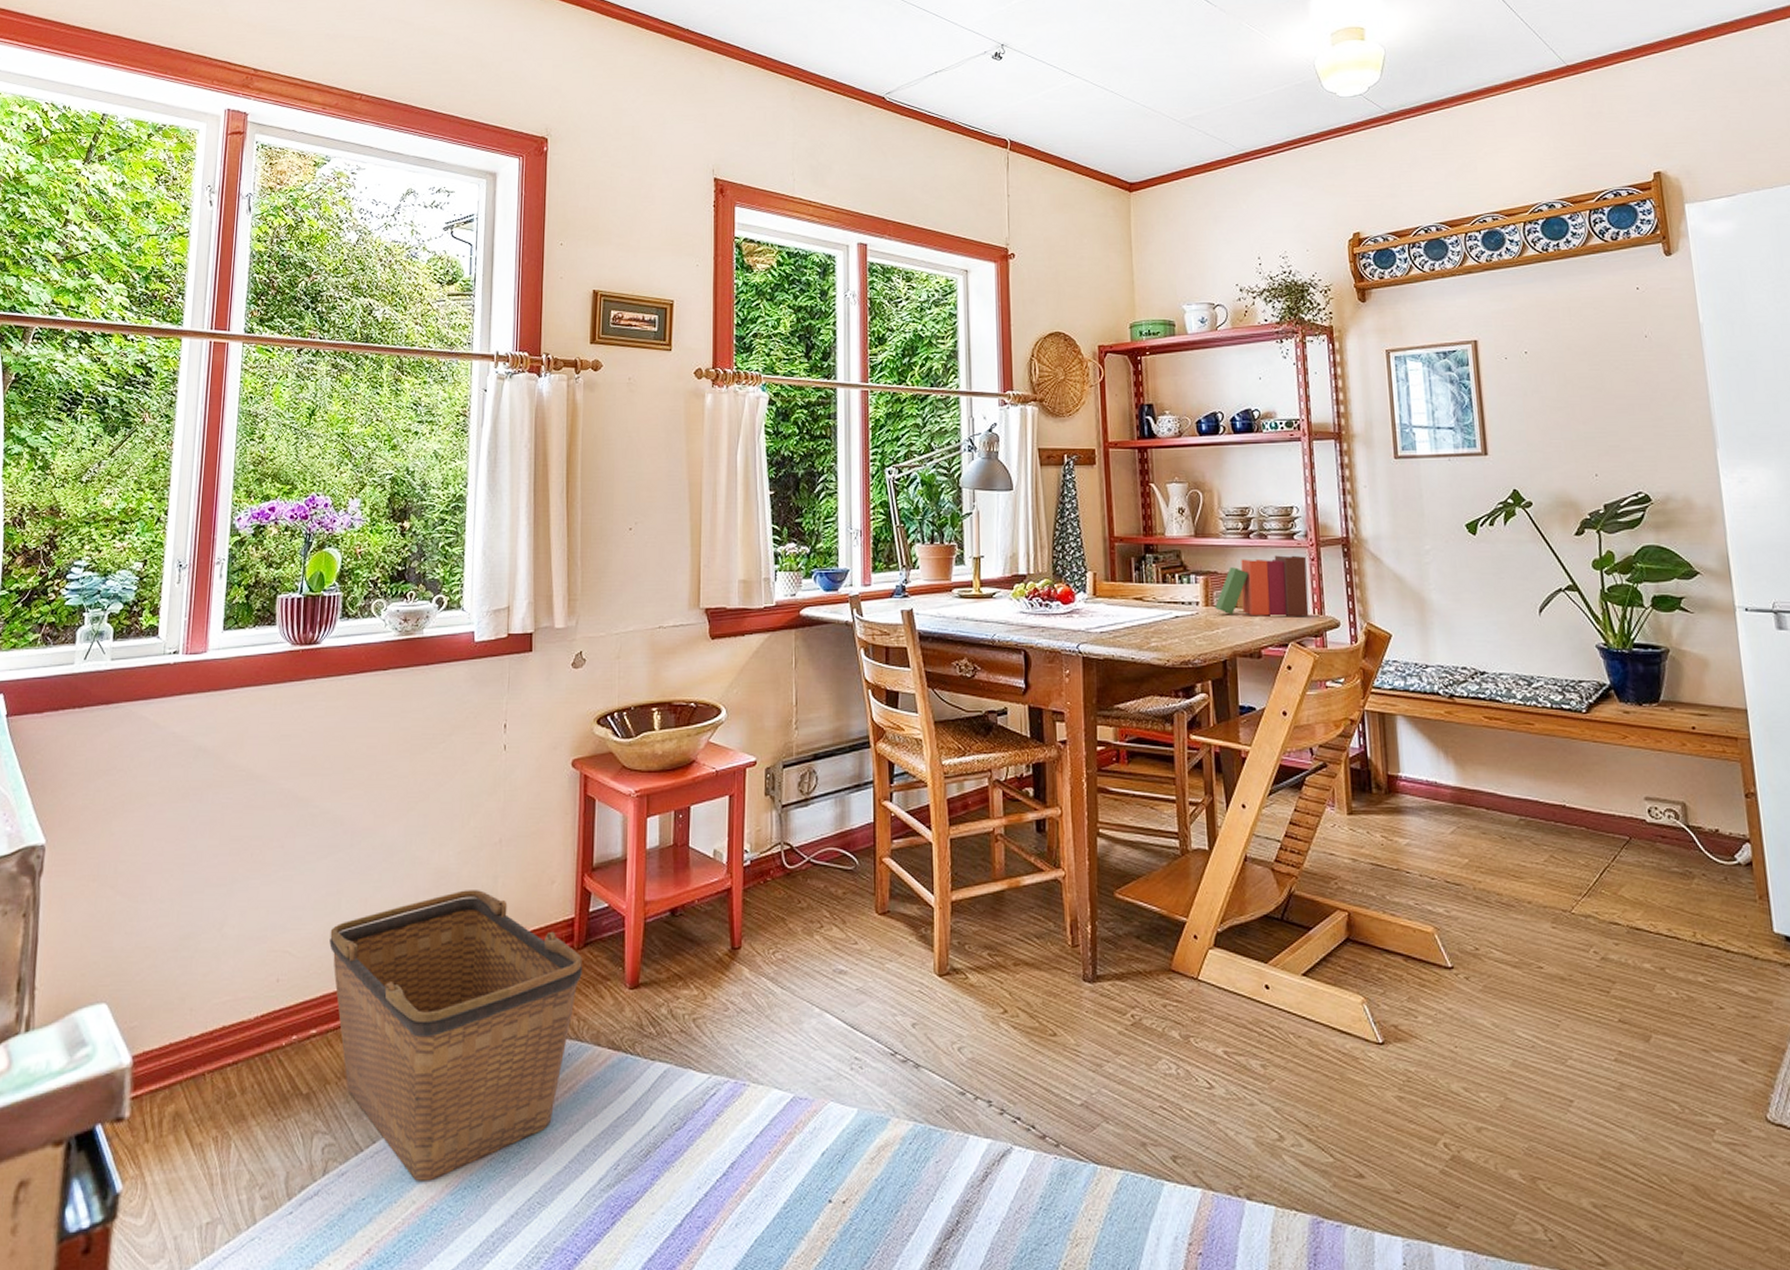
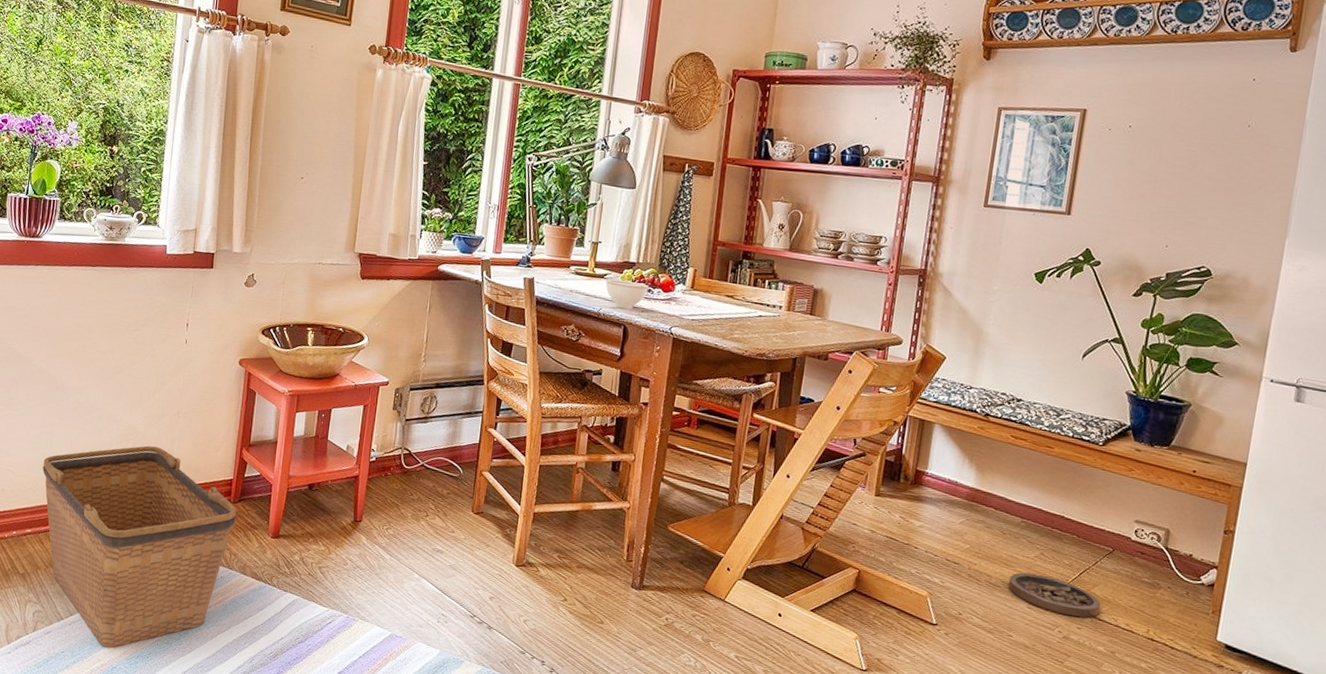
bowl: none [995,597,1046,631] -> present [605,279,650,310]
books: present [1215,555,1309,617] -> none [795,275,885,332]
pet bowl: none [1522,883,1634,930] -> present [1008,572,1101,618]

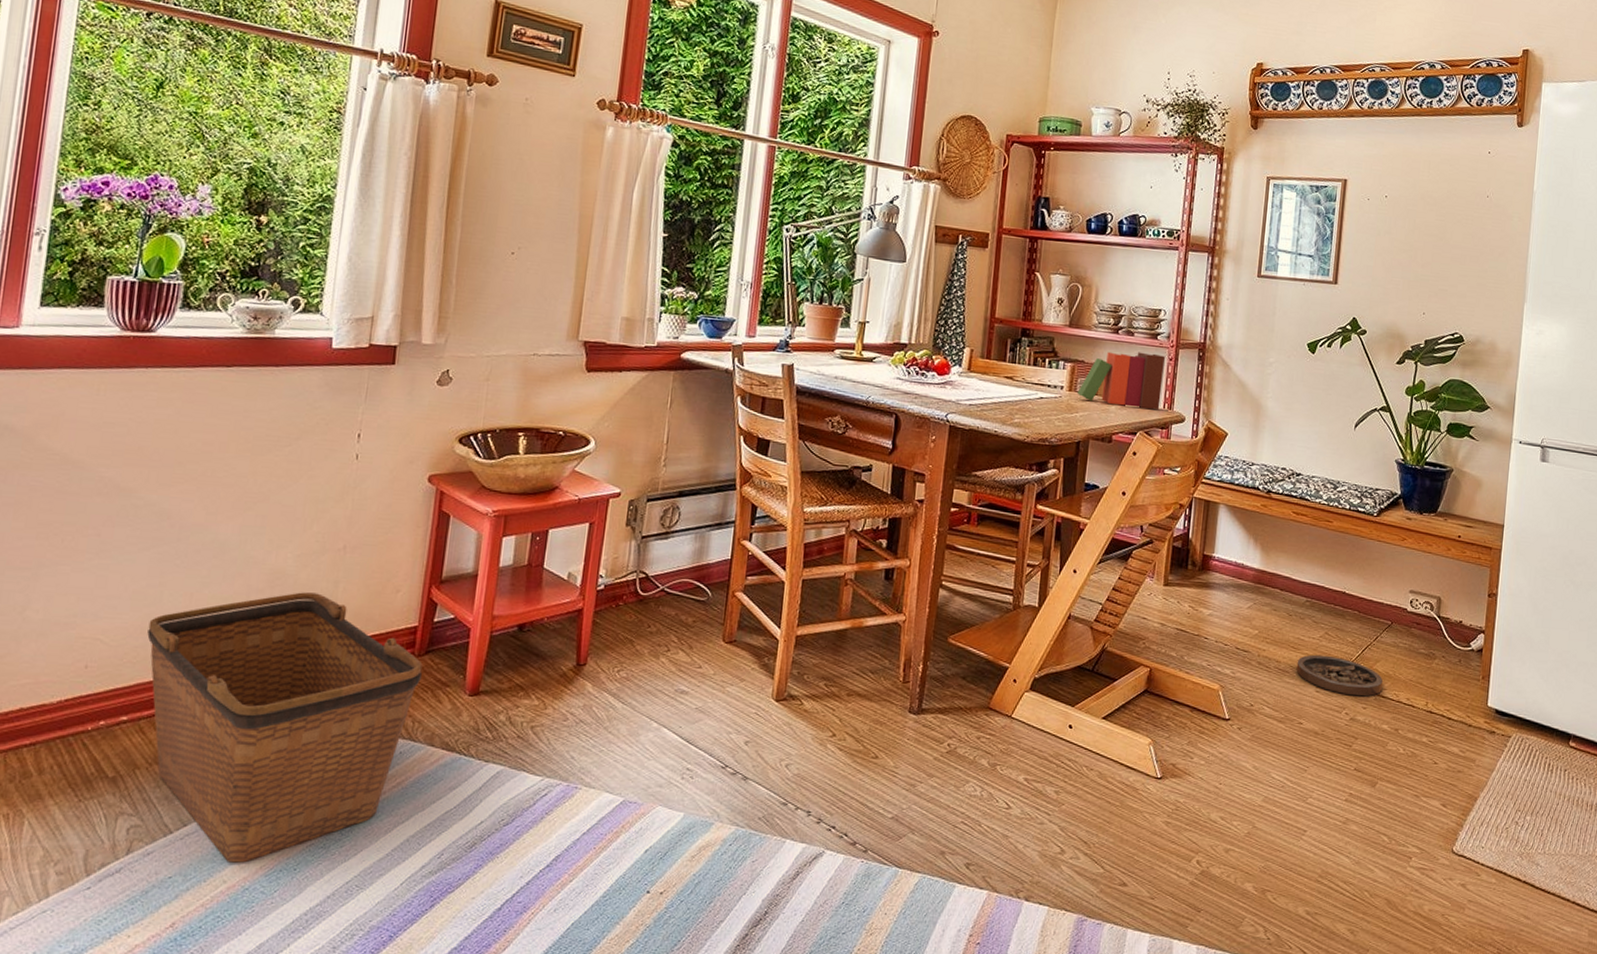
bowl: present [605,279,650,310] -> none [874,363,923,396]
books: none [795,275,885,332] -> present [1077,351,1166,410]

